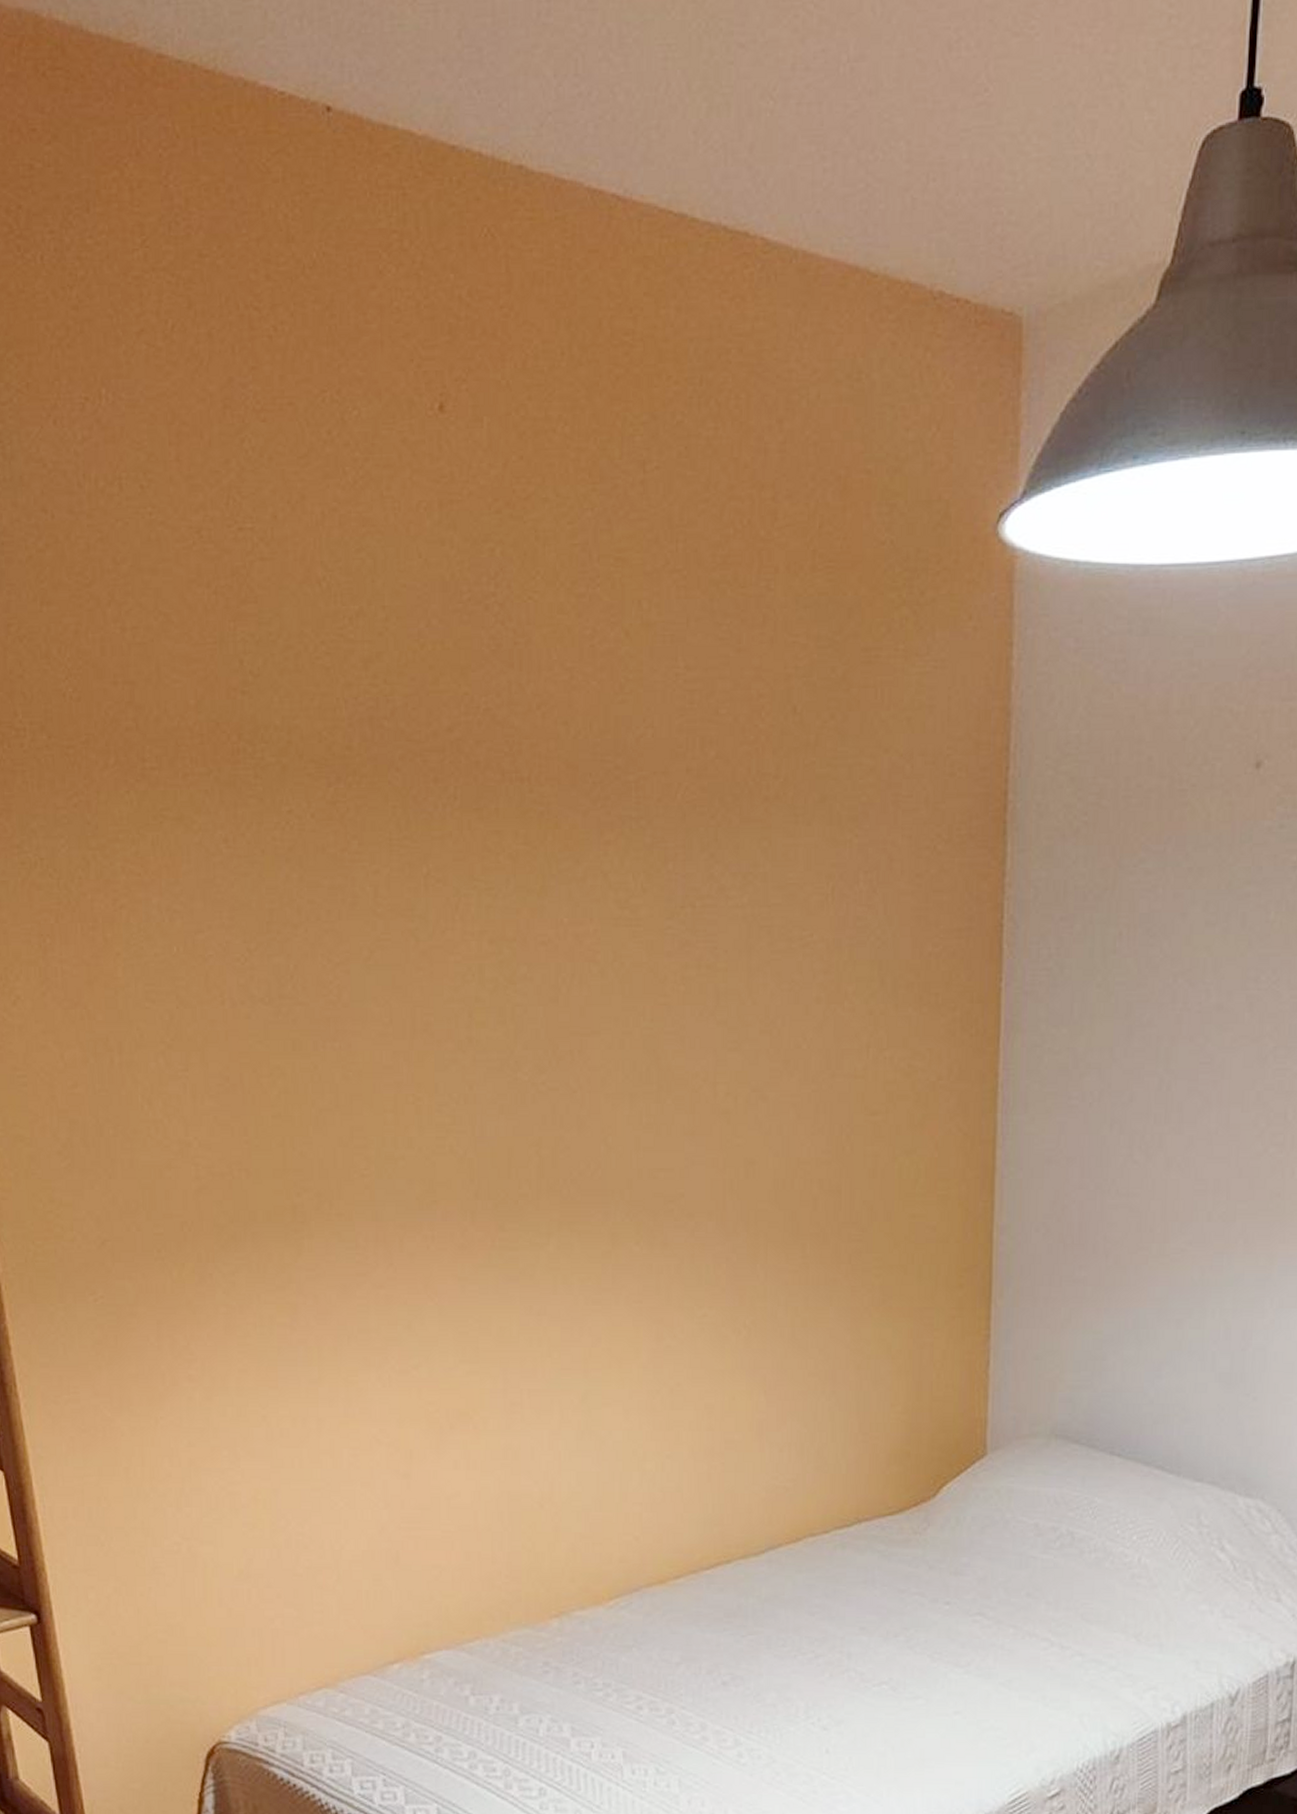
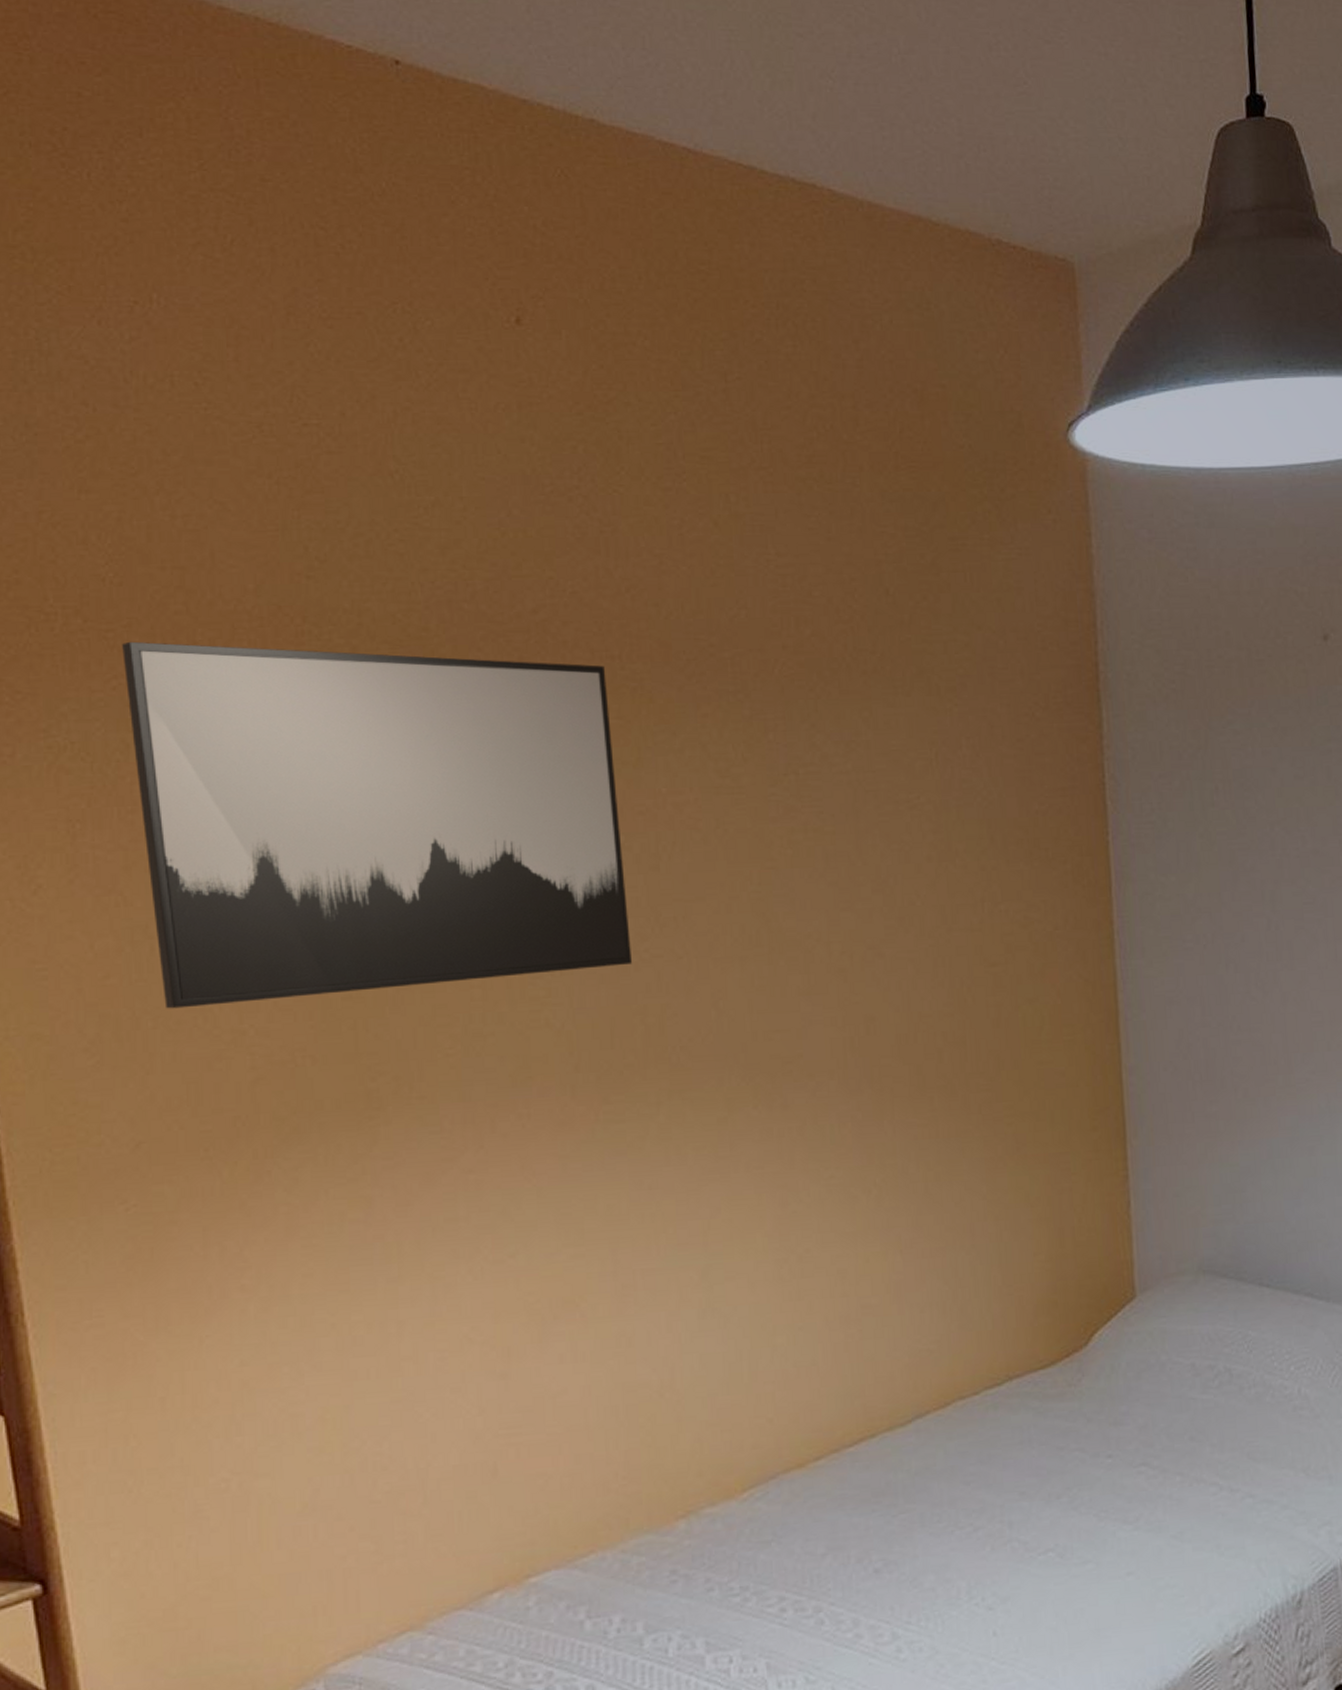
wall art: none [81,758,531,1119] -> present [122,641,633,1009]

